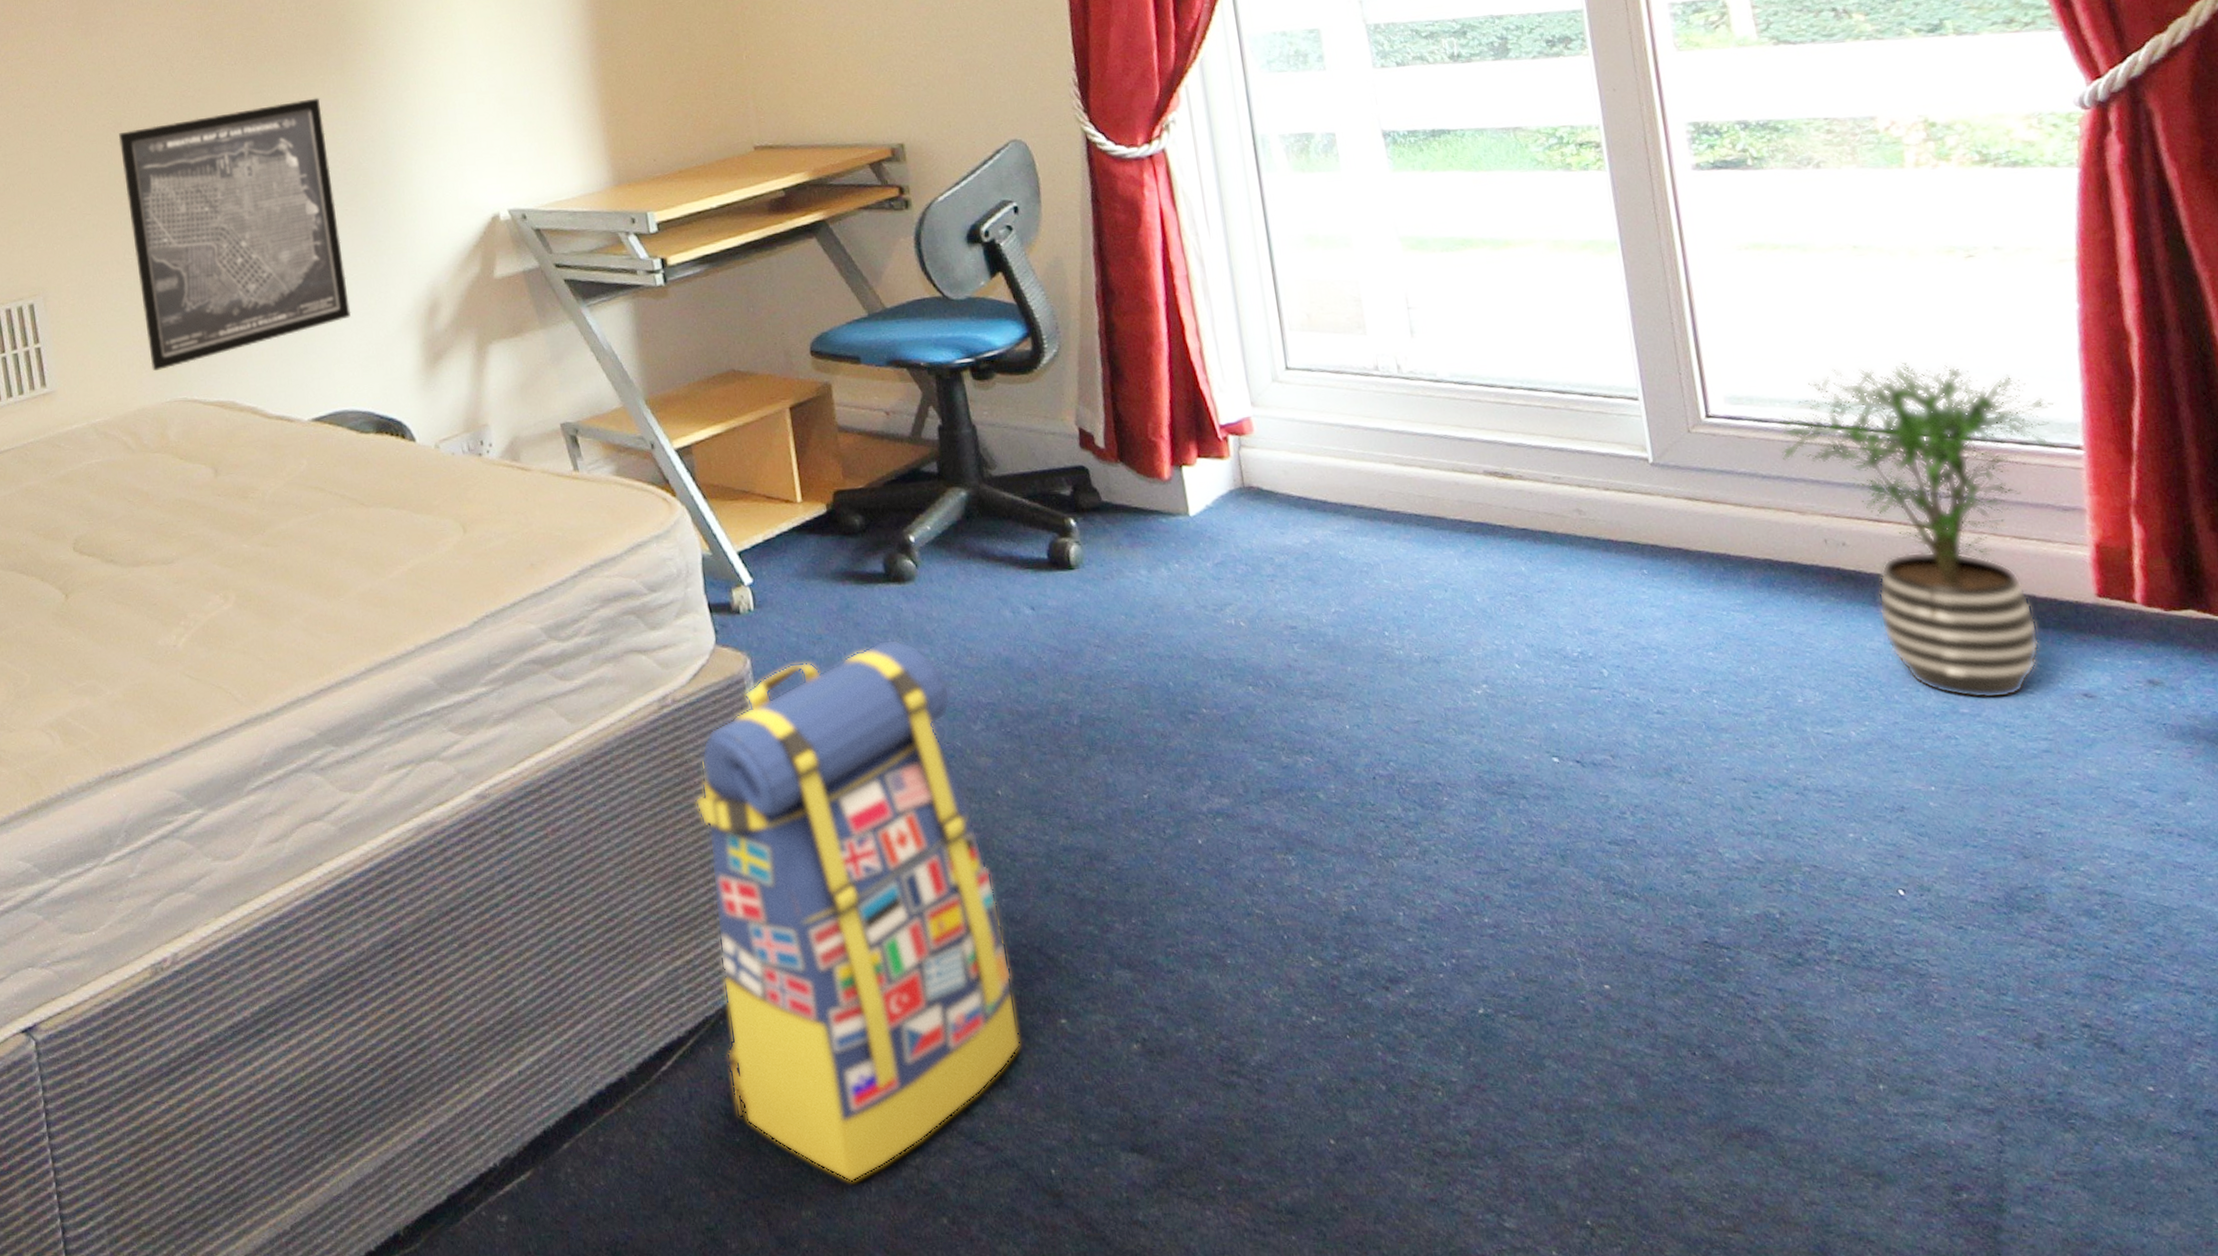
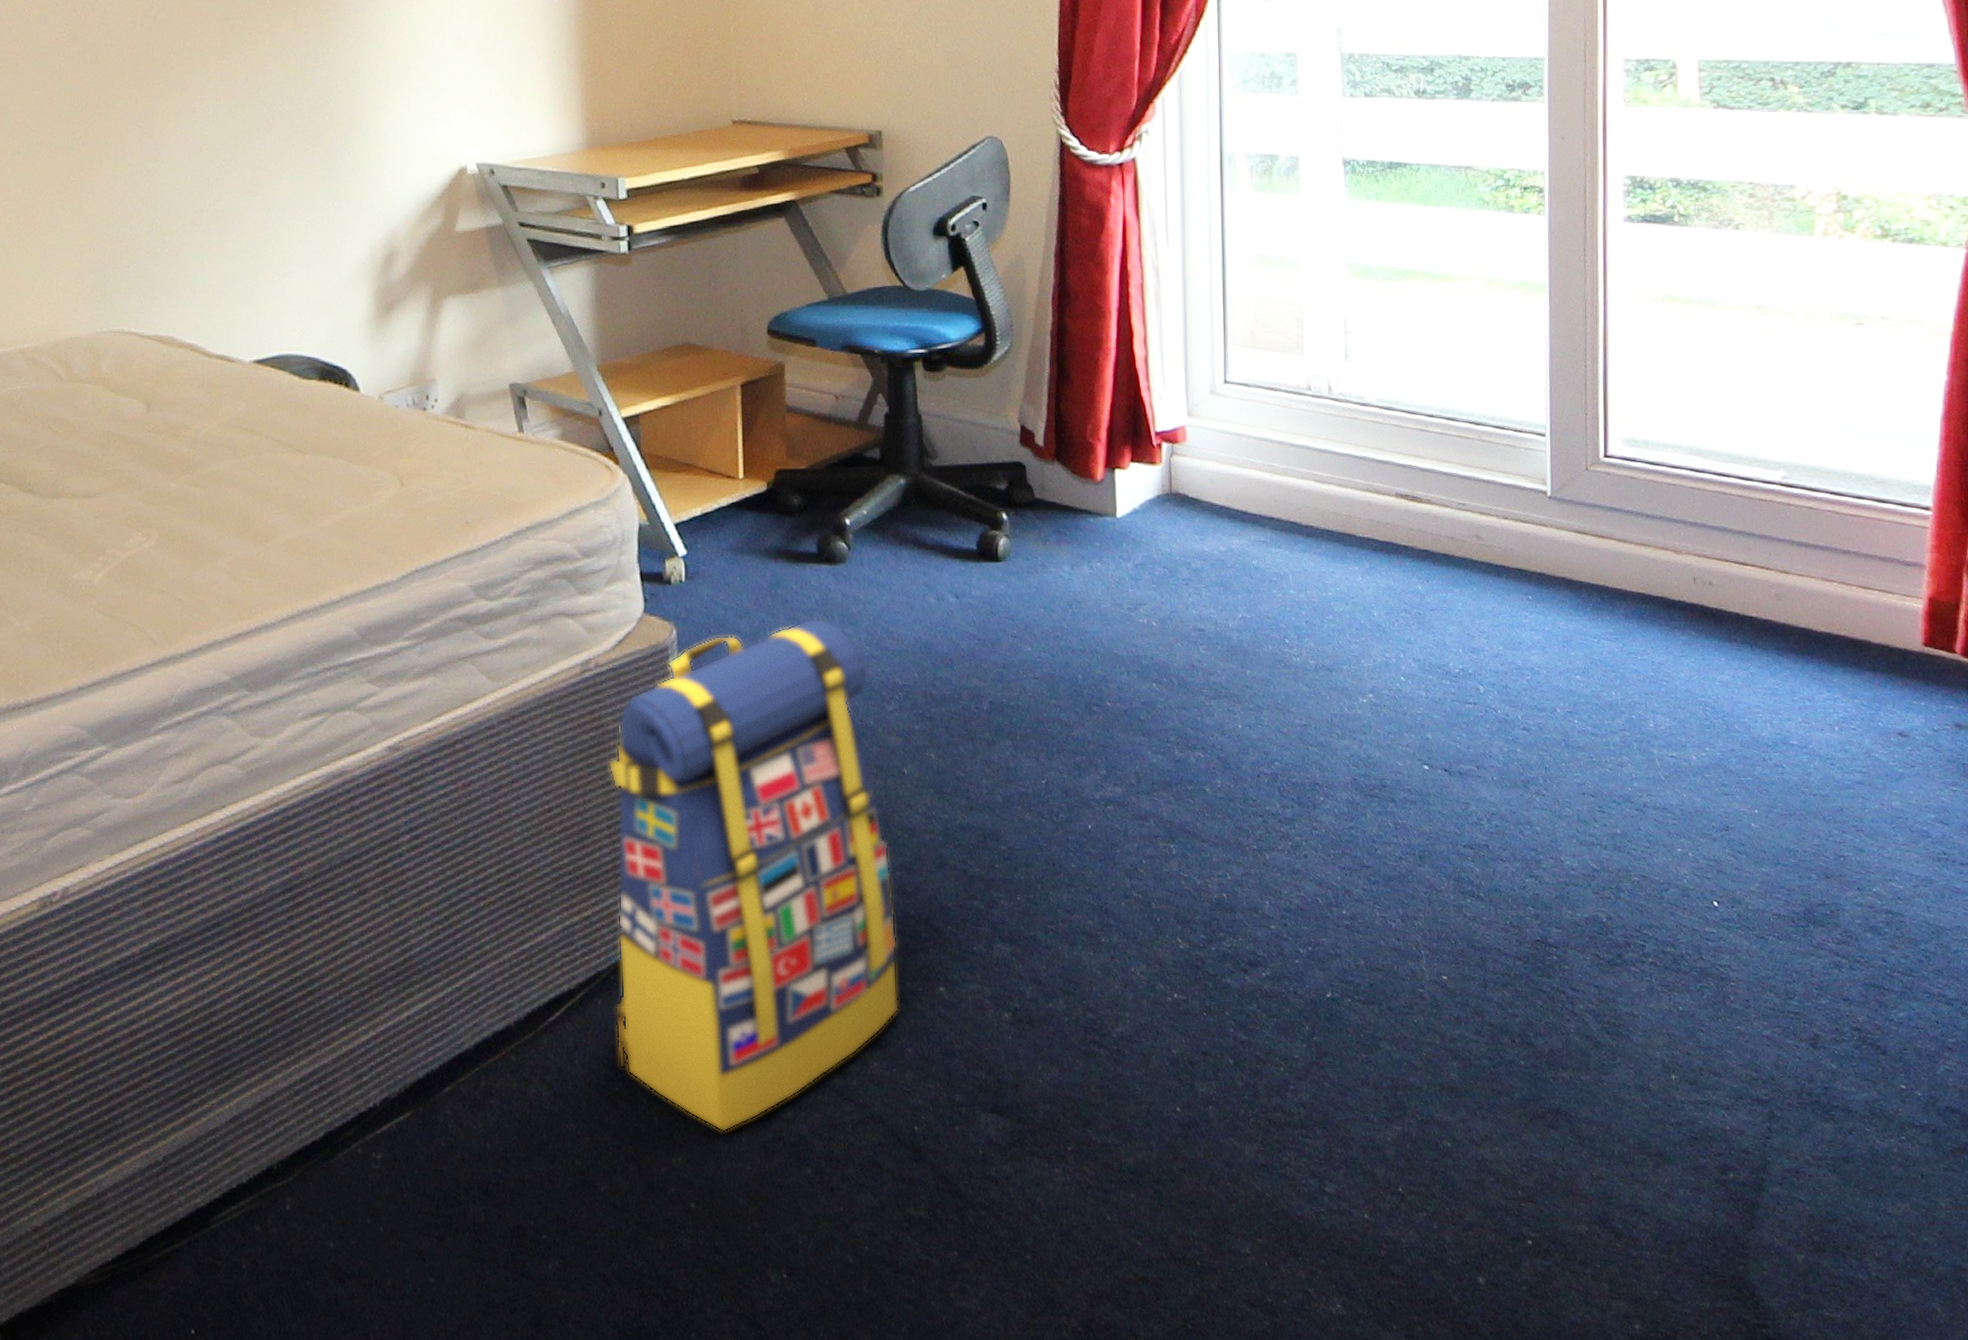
wall art: present [118,97,351,372] -> none [72,30,304,300]
potted plant: present [1779,362,2065,700] -> none [1666,418,1916,733]

